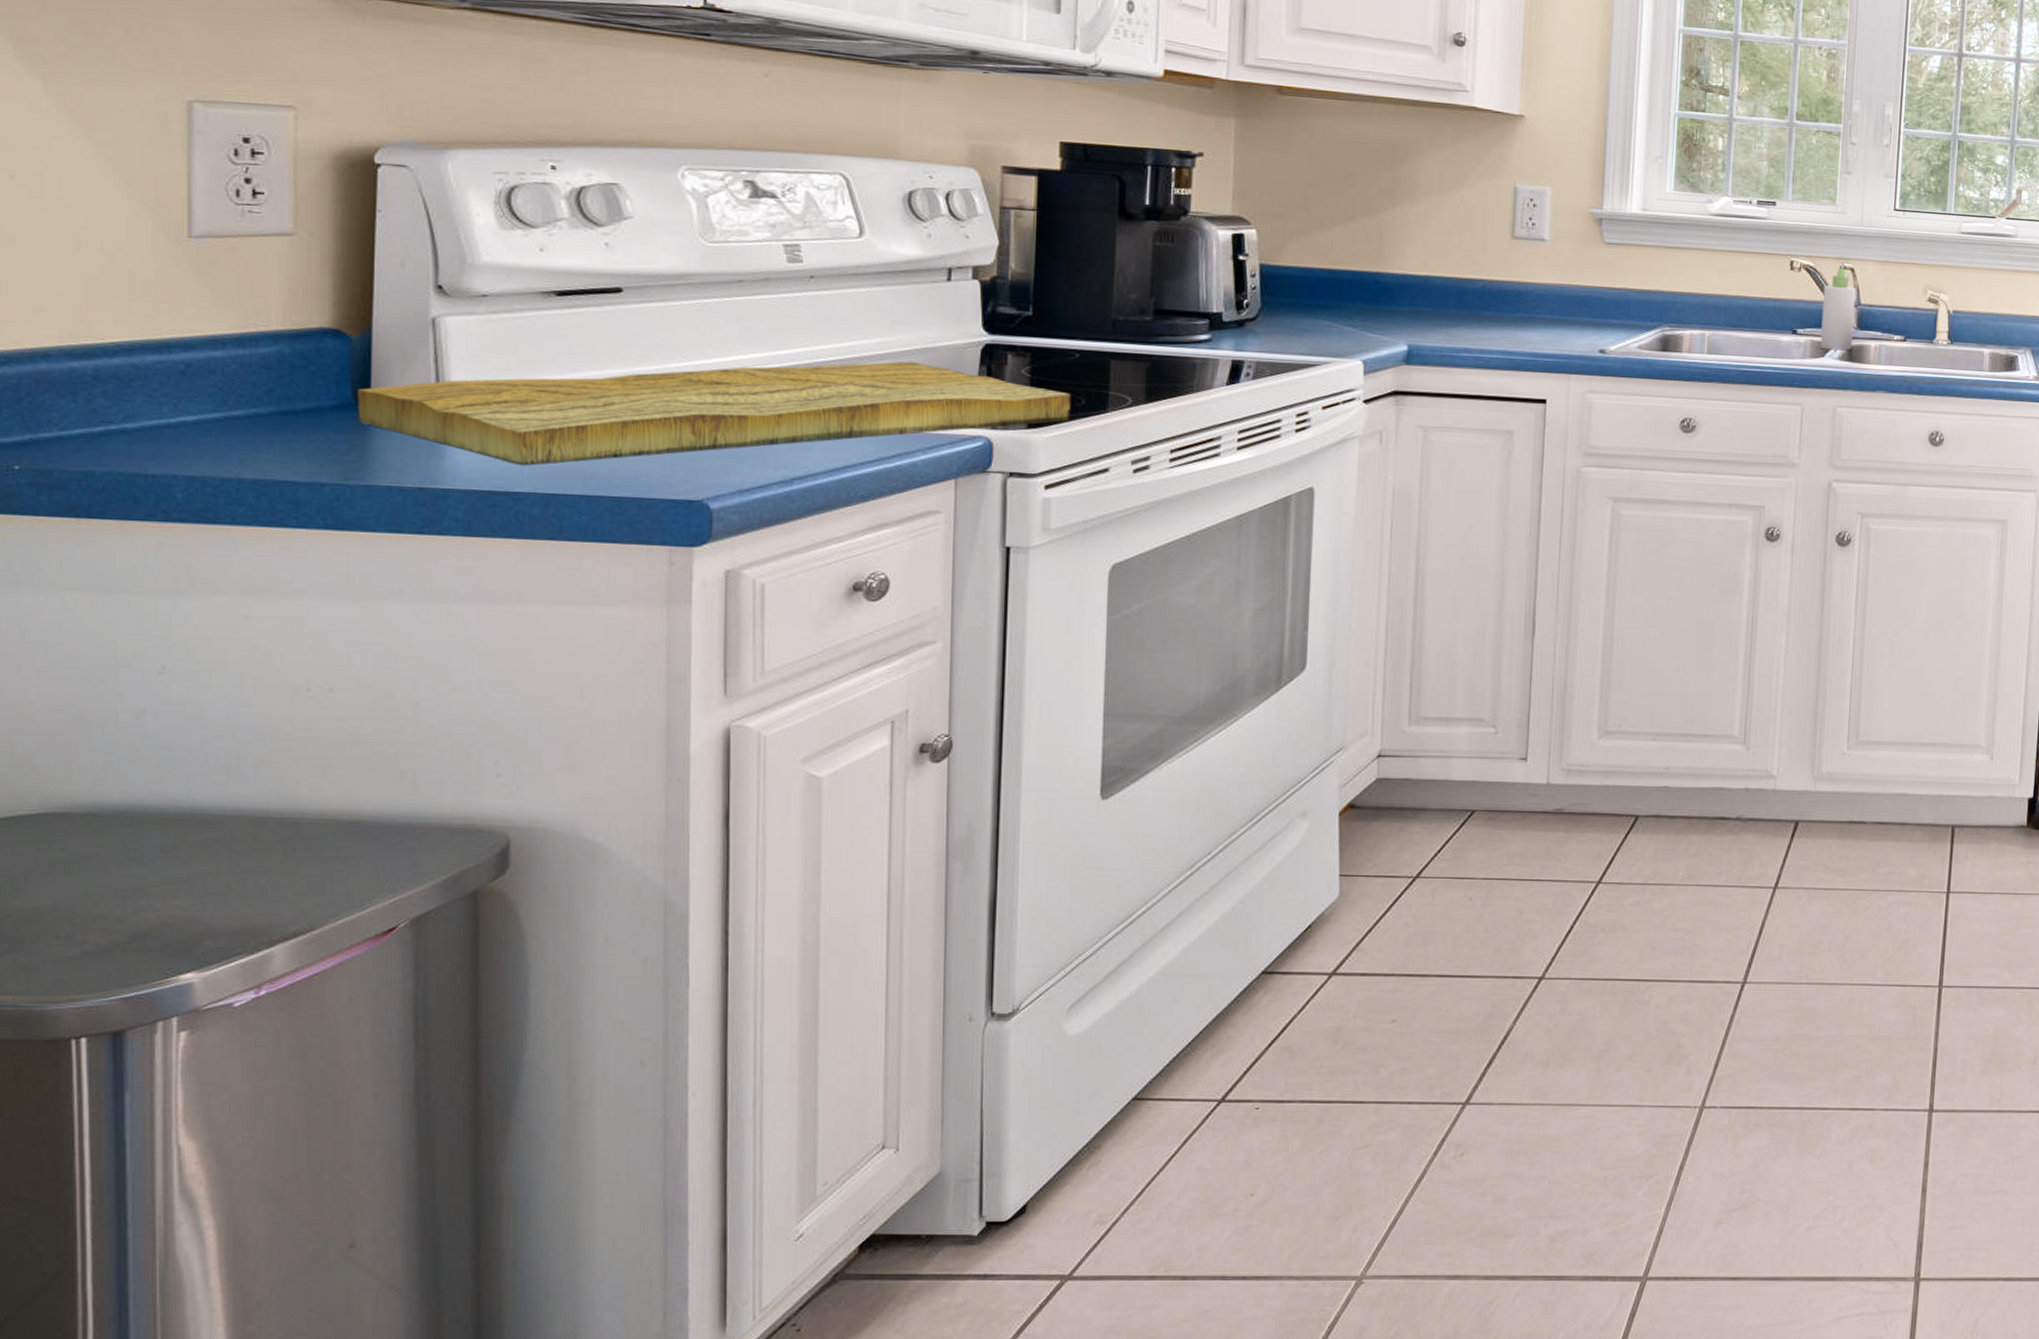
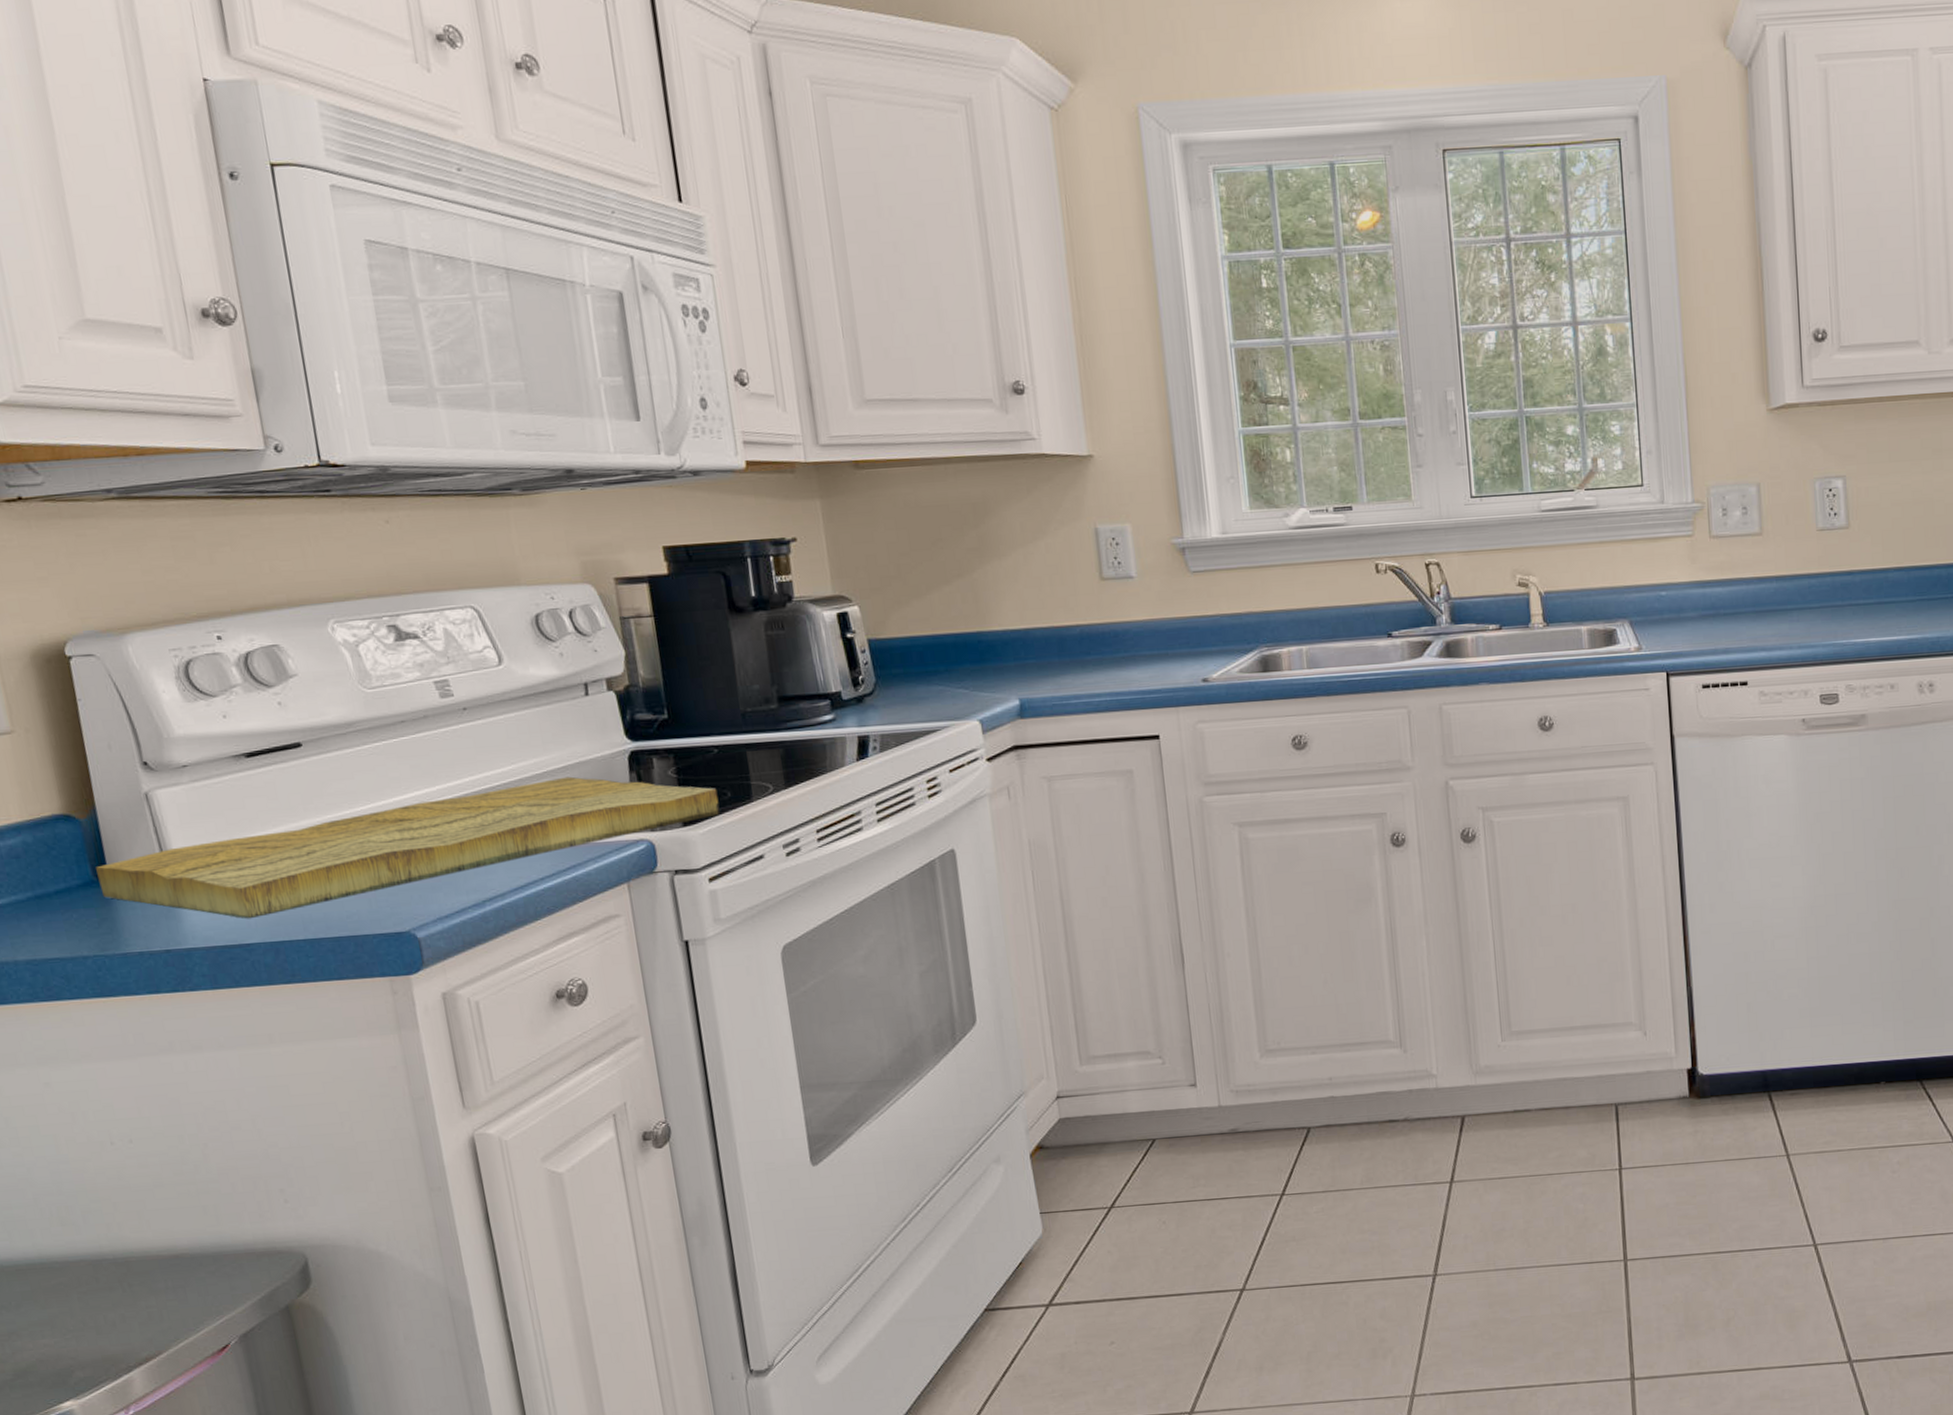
bottle: present [1820,262,1856,351] -> none [1412,558,1449,649]

